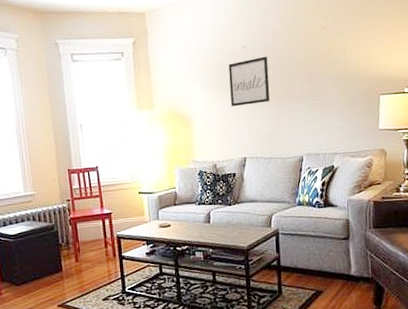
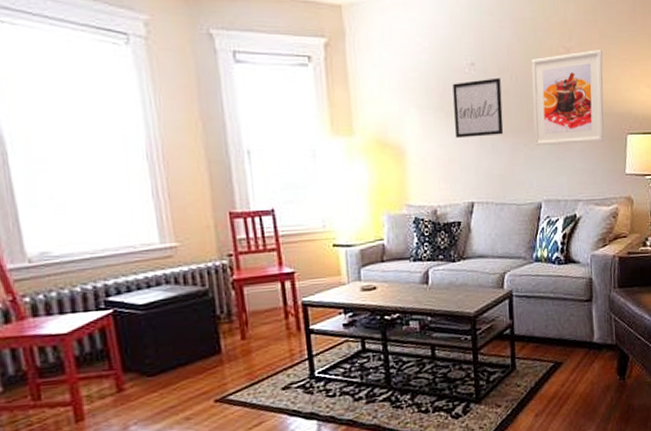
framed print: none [293,25,359,110] -> present [531,50,604,146]

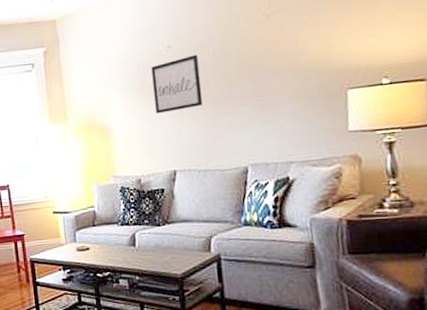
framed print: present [531,50,604,146] -> none [228,9,318,113]

